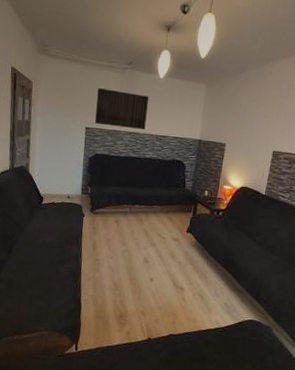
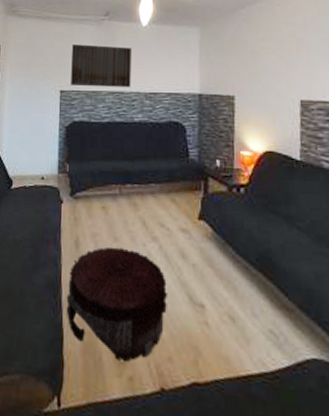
pouf: none [84,249,160,323] -> present [66,246,168,362]

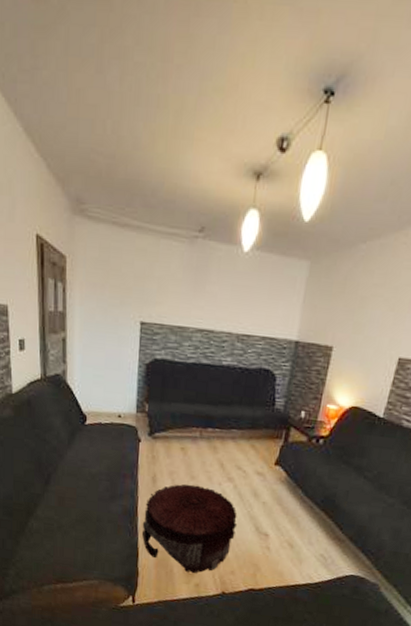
wall art: present [71,44,132,88] -> none [153,266,229,327]

